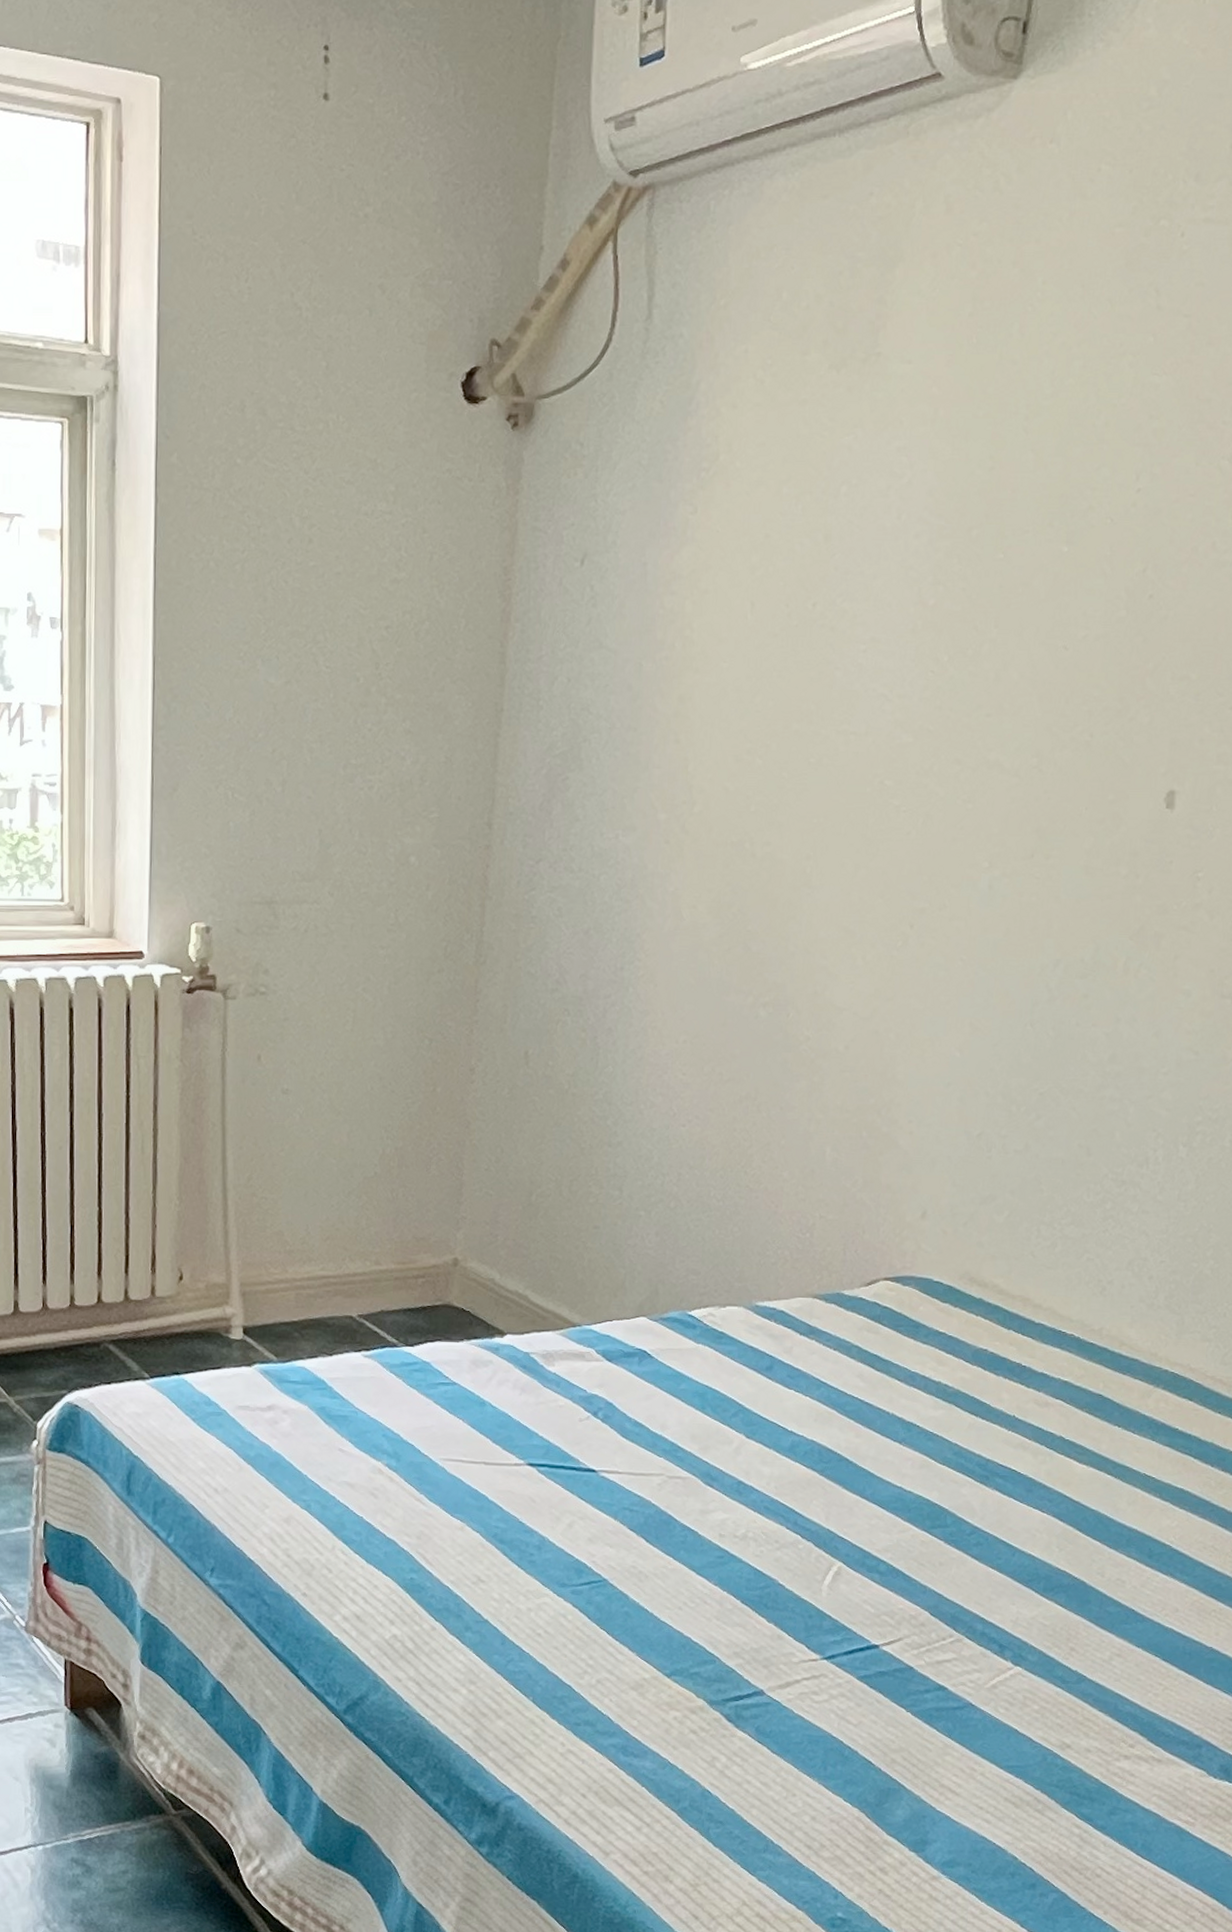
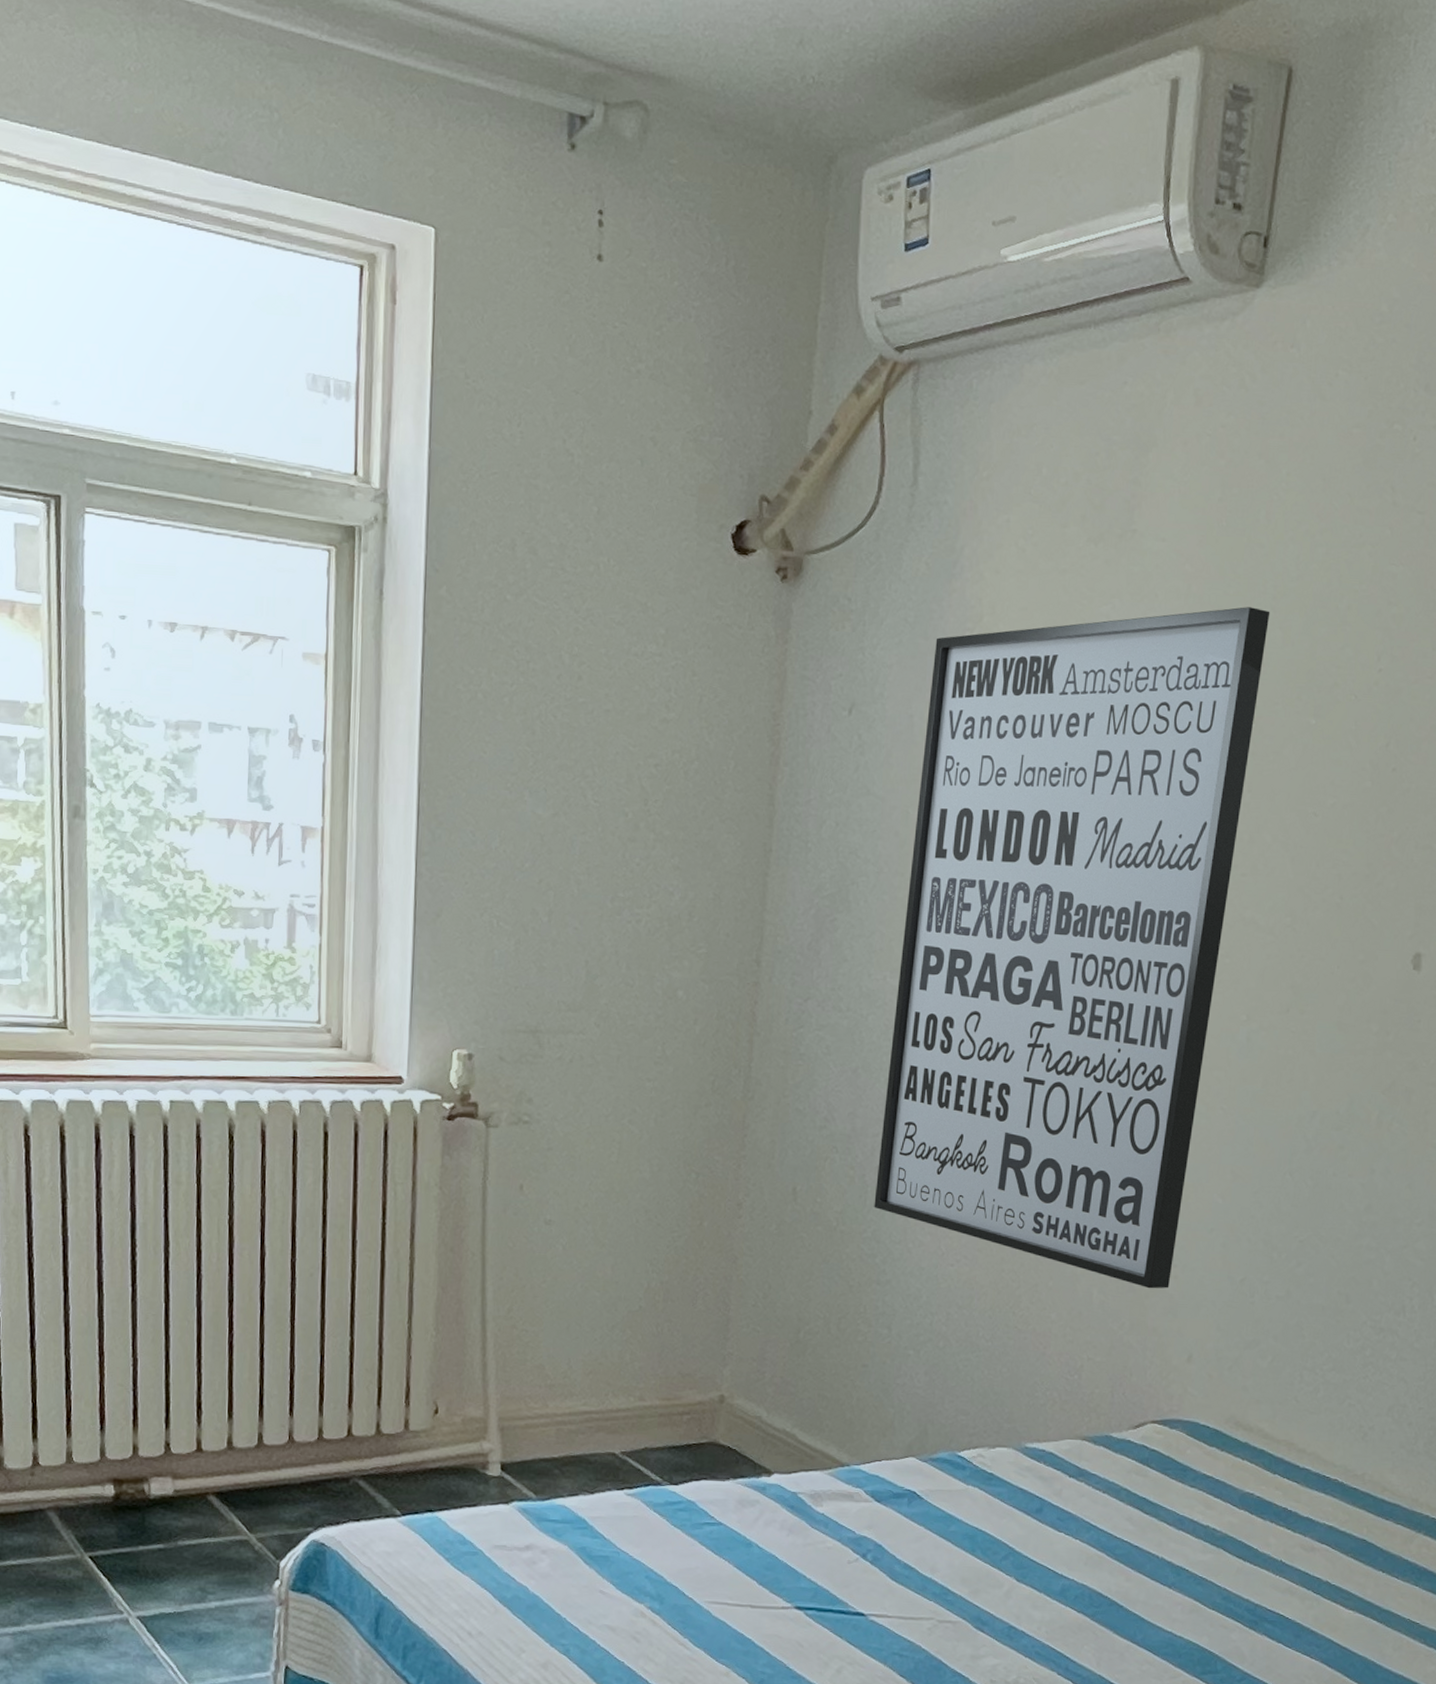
wall art: none [605,429,1022,1145] -> present [874,607,1270,1289]

